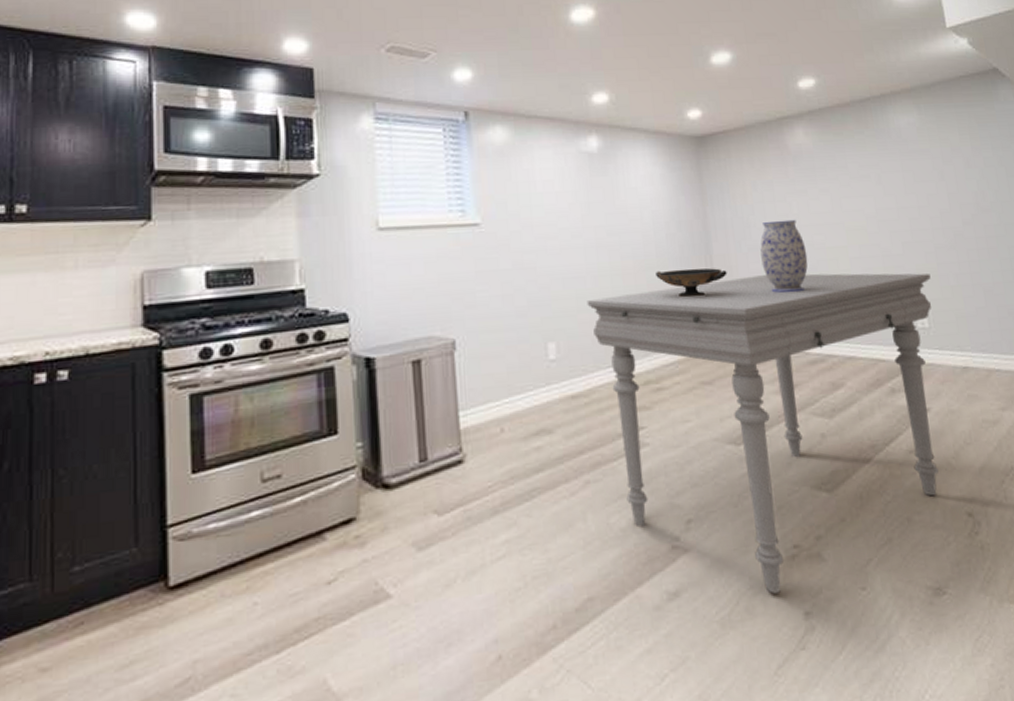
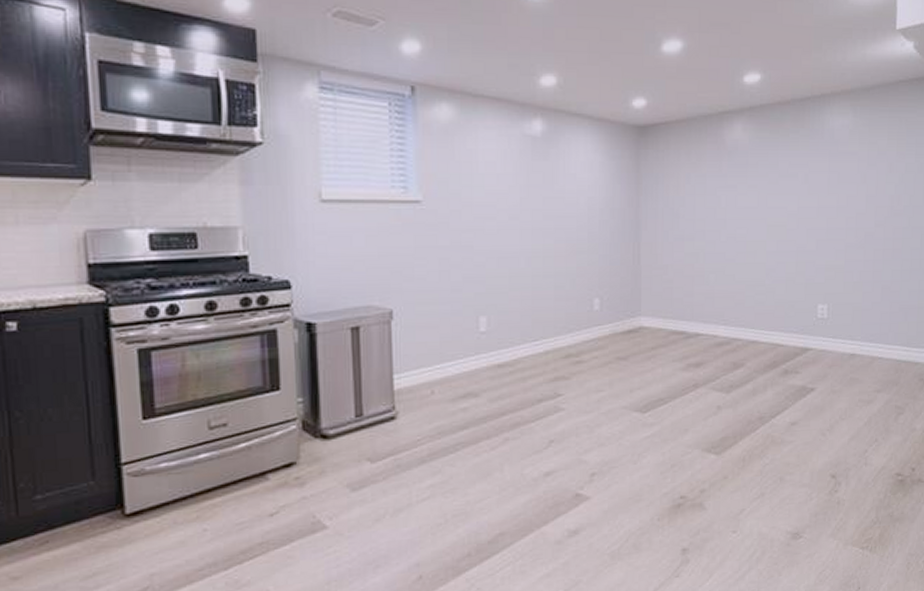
dining table: present [586,273,939,594] -> none [519,264,837,534]
decorative bowl: present [656,268,727,298] -> none [586,254,652,281]
vase: present [760,219,808,293] -> none [685,213,728,282]

